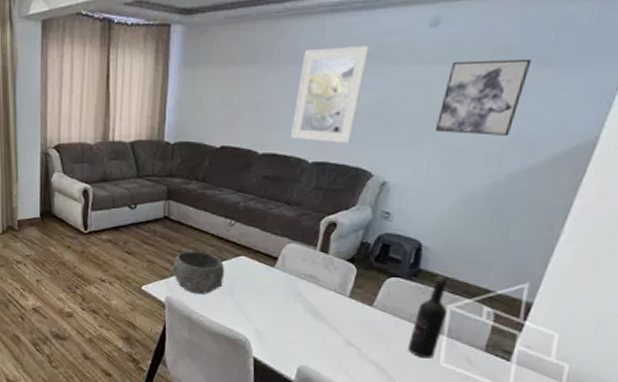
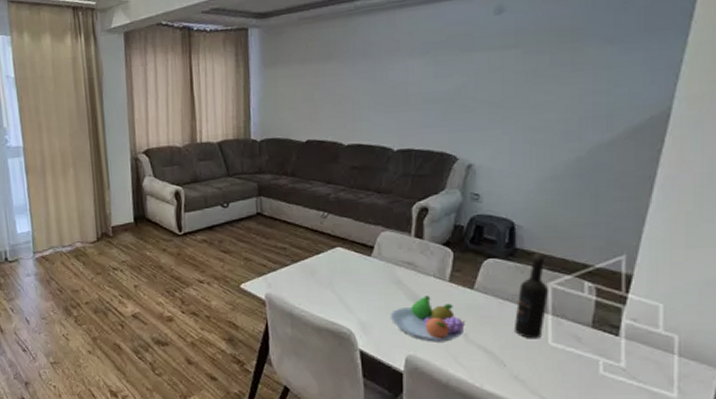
bowl: present [172,251,225,294] -> none [270,245,323,289]
fruit bowl: none [288,309,360,355] -> present [391,296,465,342]
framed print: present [290,46,370,144] -> none [373,36,440,131]
wall art: present [434,58,532,136] -> none [512,38,596,113]

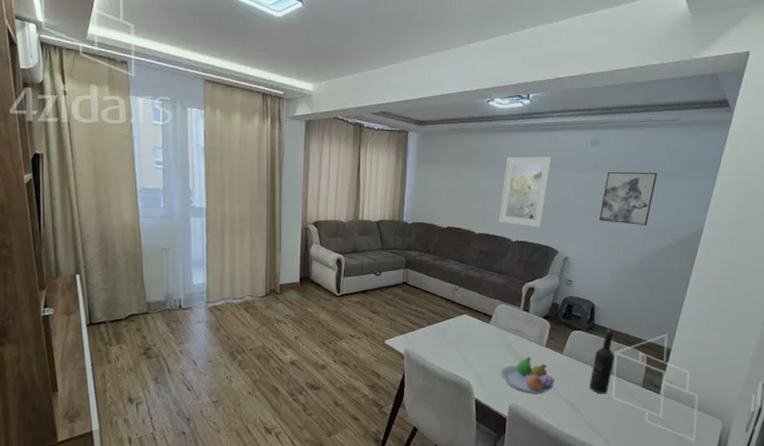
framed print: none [373,36,440,131] -> present [498,156,552,228]
wall art: none [512,38,596,113] -> present [598,171,658,225]

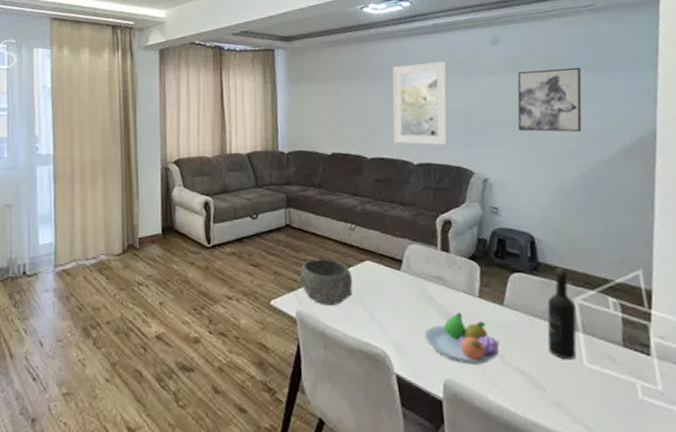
bowl: none [410,311,452,346] -> present [300,259,353,306]

